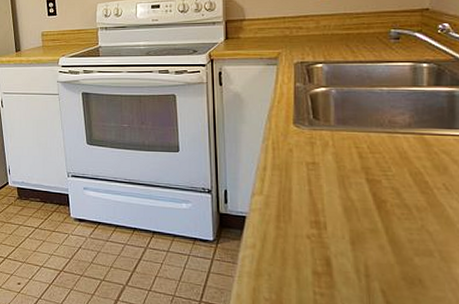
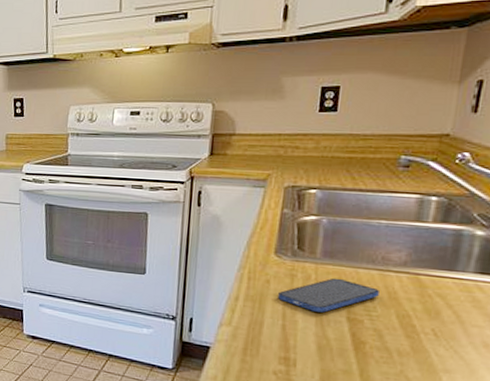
smartphone: none [302,142,391,176] -> present [278,278,379,313]

